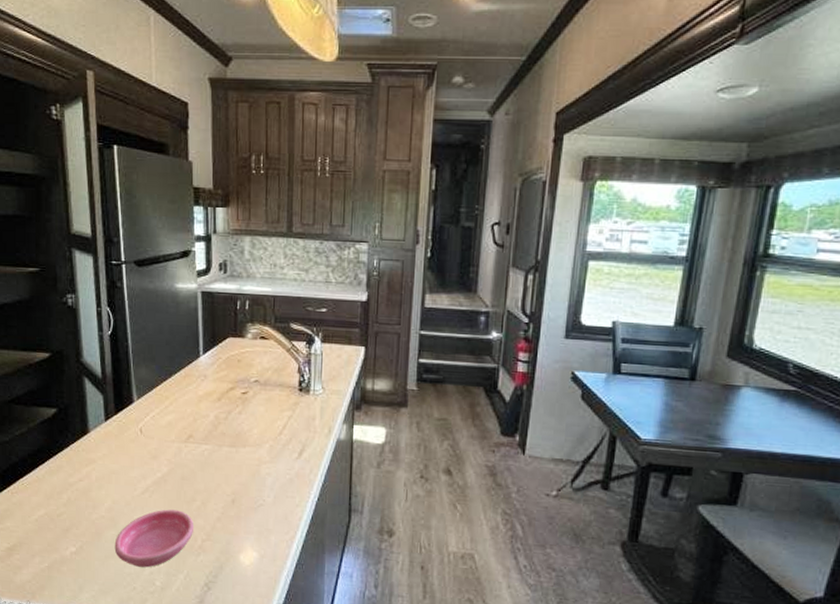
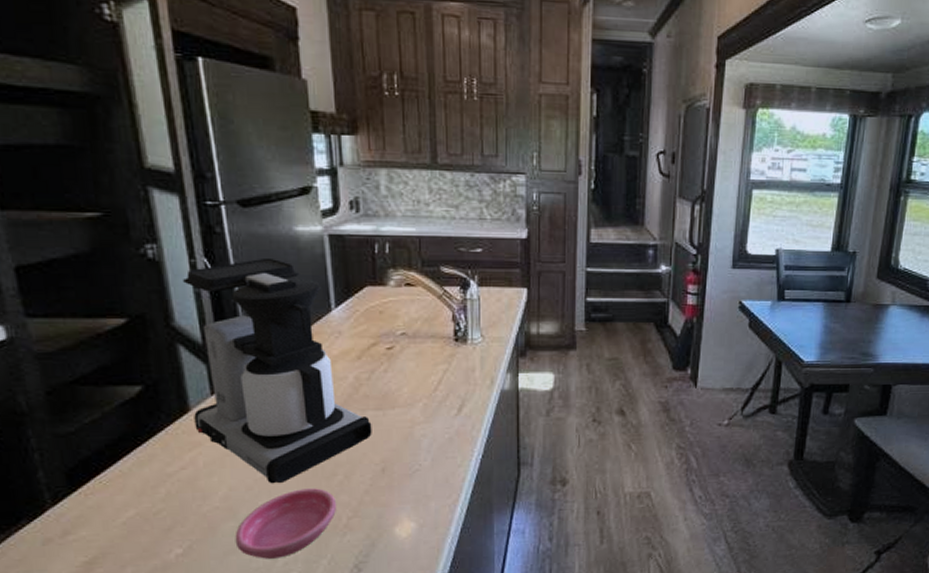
coffee maker: none [90,309,226,503] -> present [182,257,372,484]

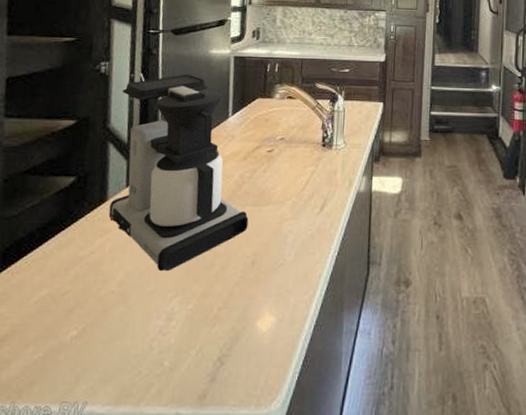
saucer: present [235,488,337,559] -> none [121,277,211,346]

